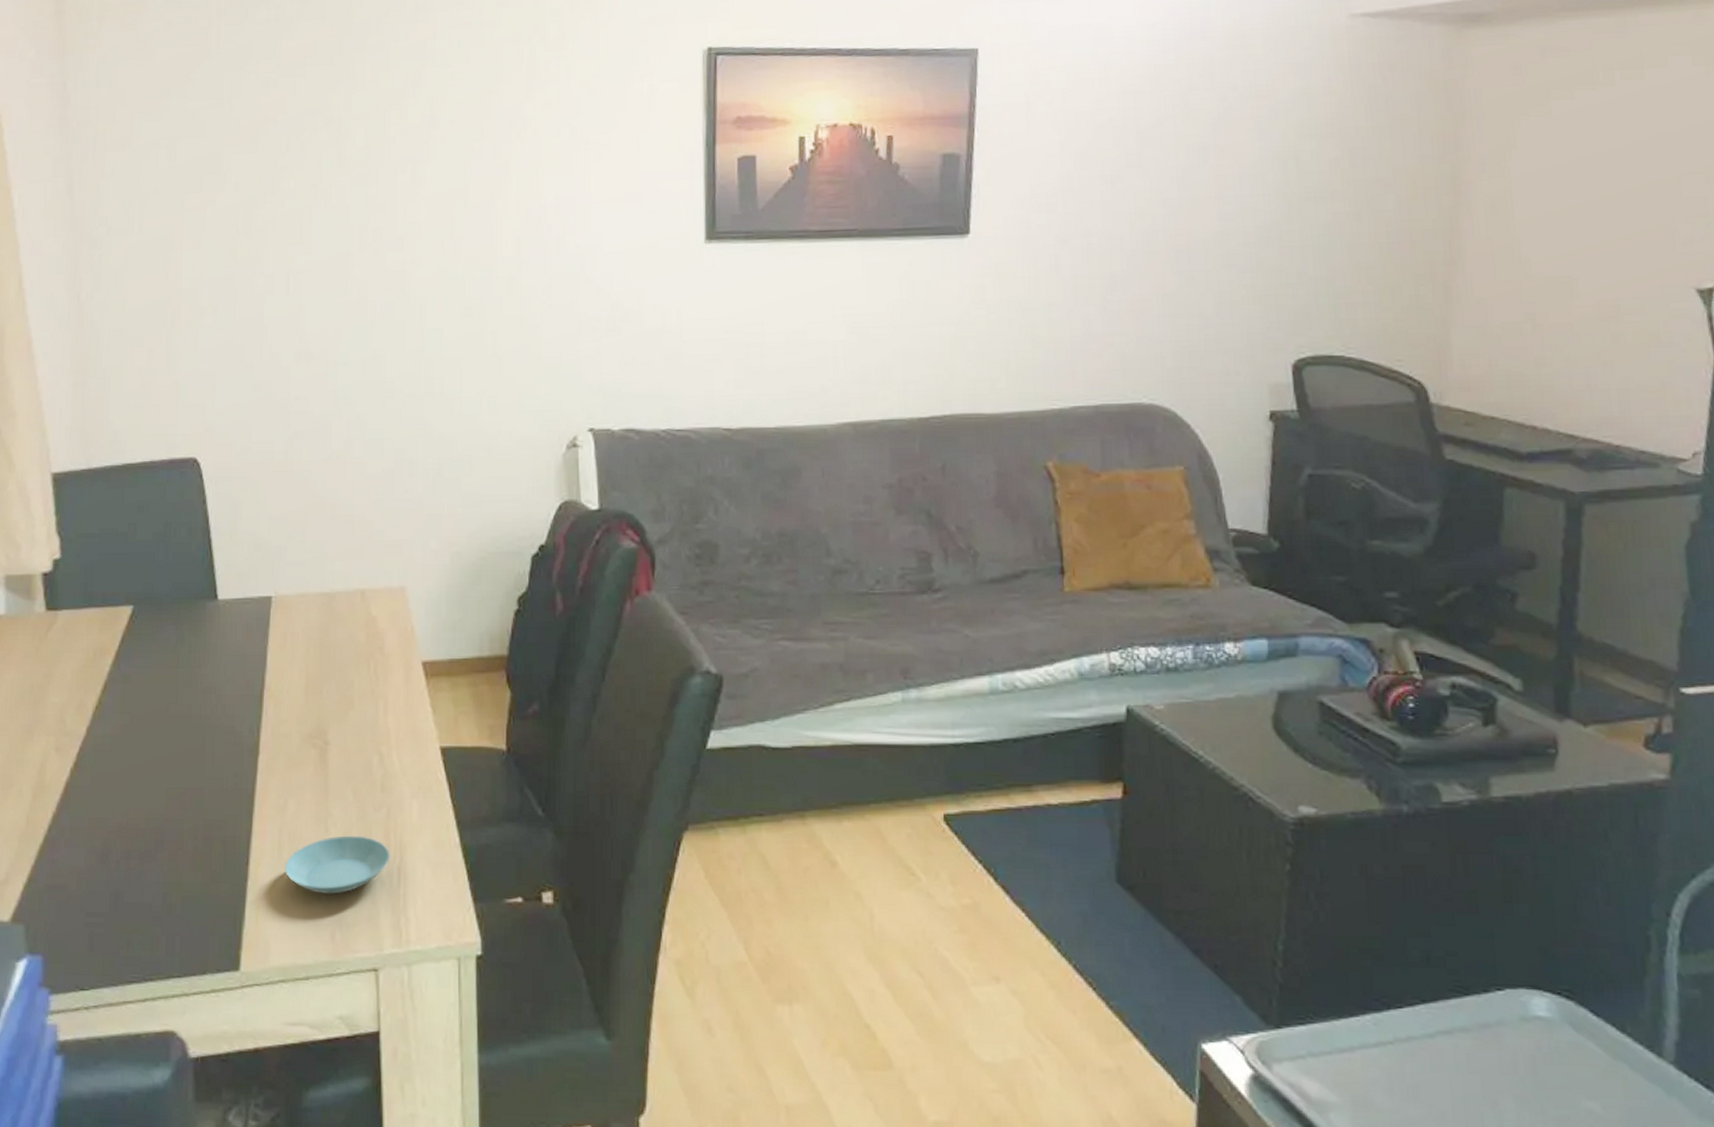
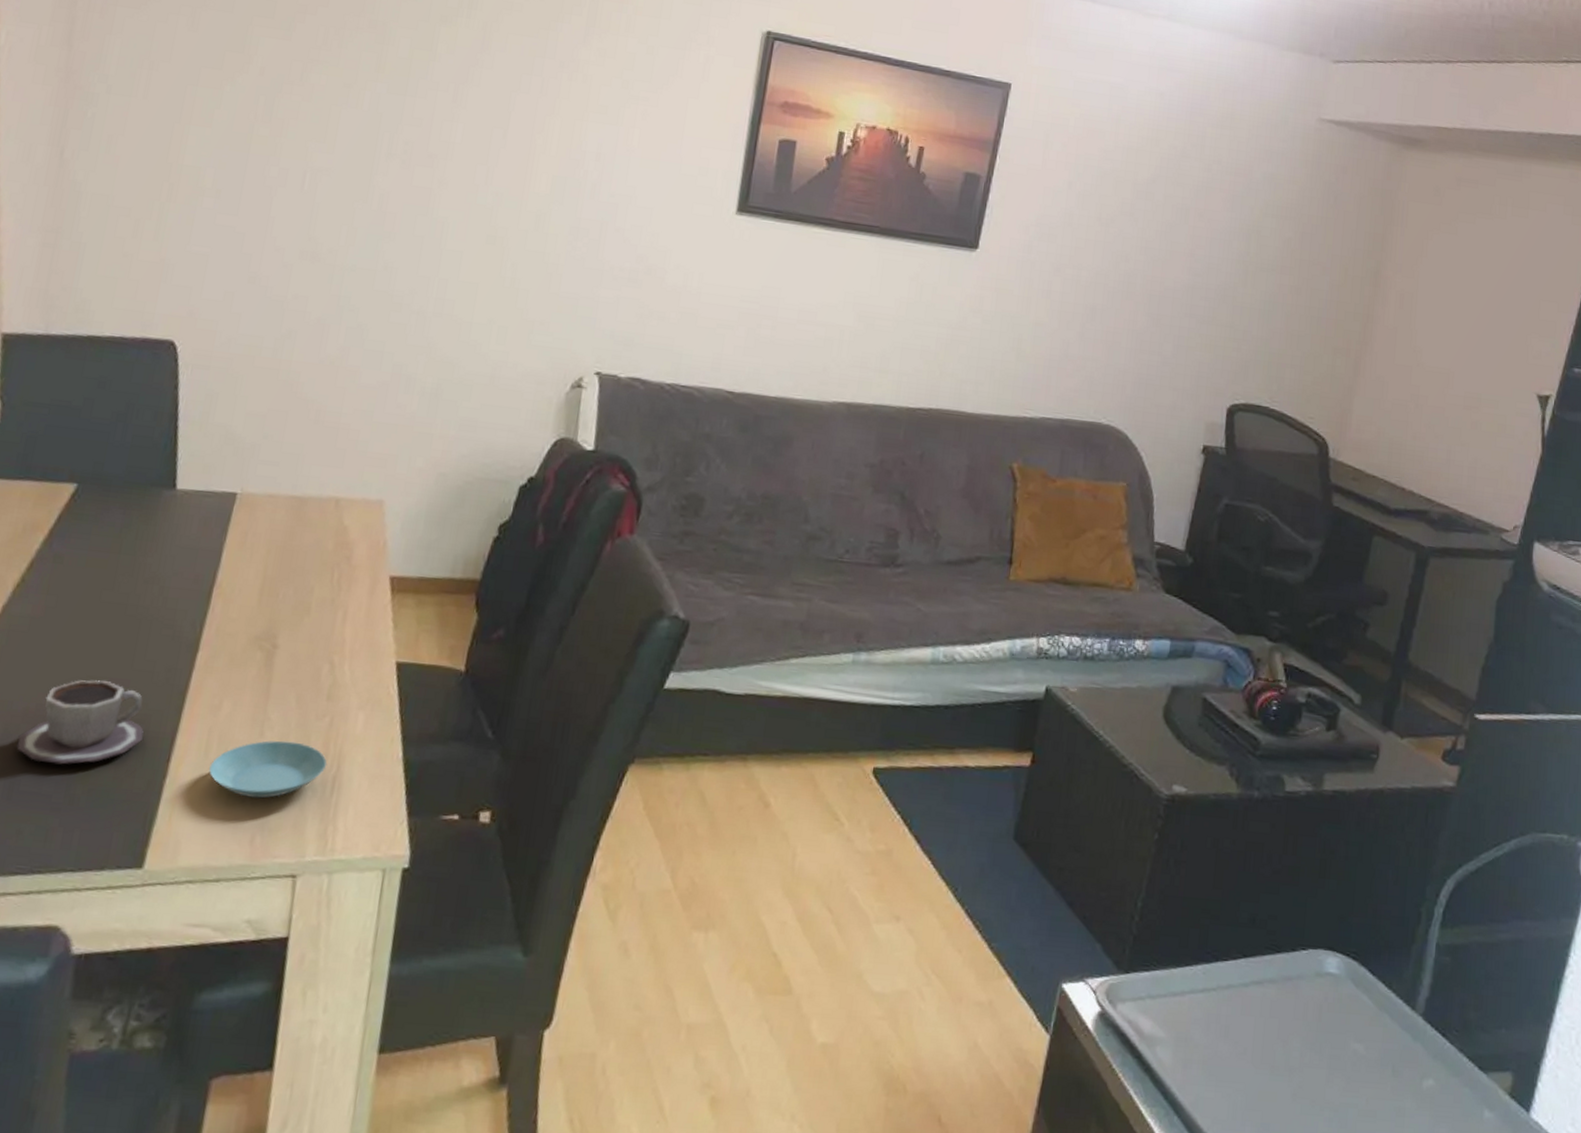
cup: none [116,791,223,875] -> present [16,680,144,765]

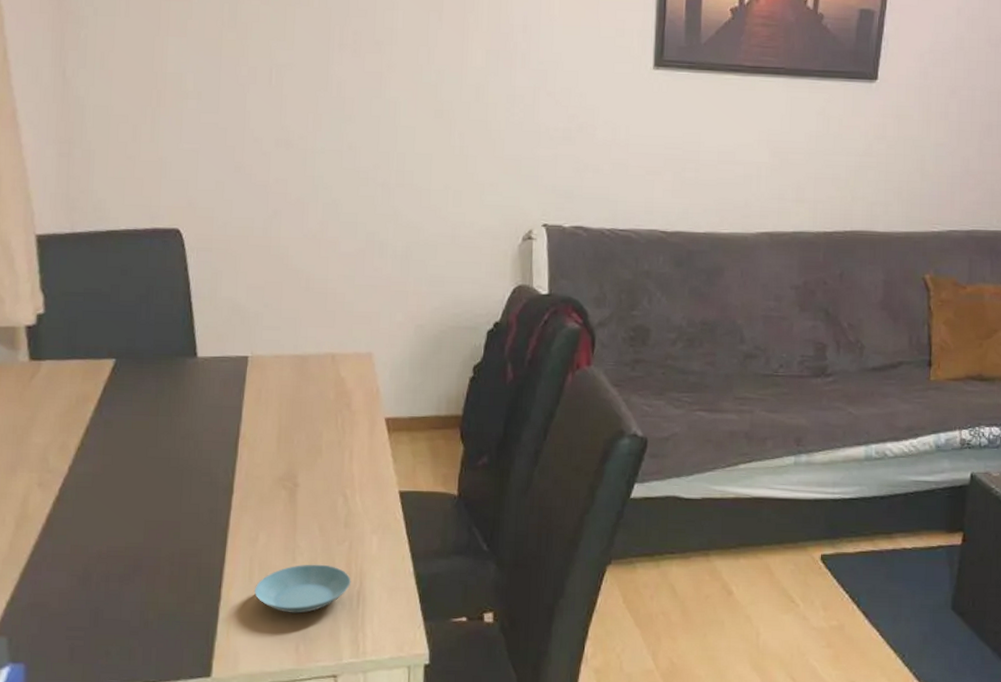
cup: present [16,680,144,765] -> none [96,523,198,596]

